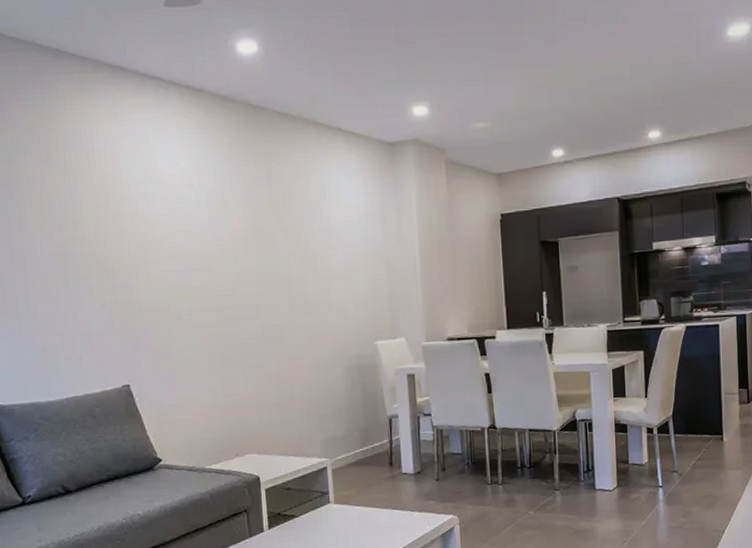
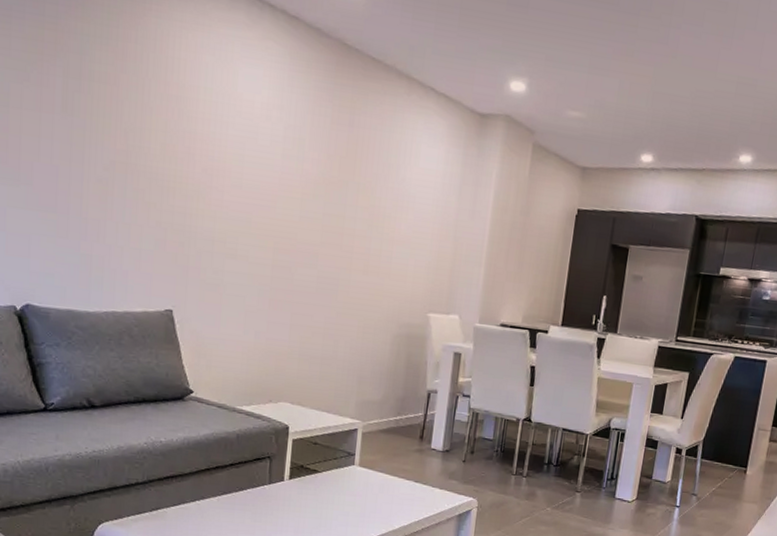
kettle: present [639,297,665,326] -> none [691,321,719,350]
coffee maker: present [662,278,703,324] -> none [714,309,758,354]

